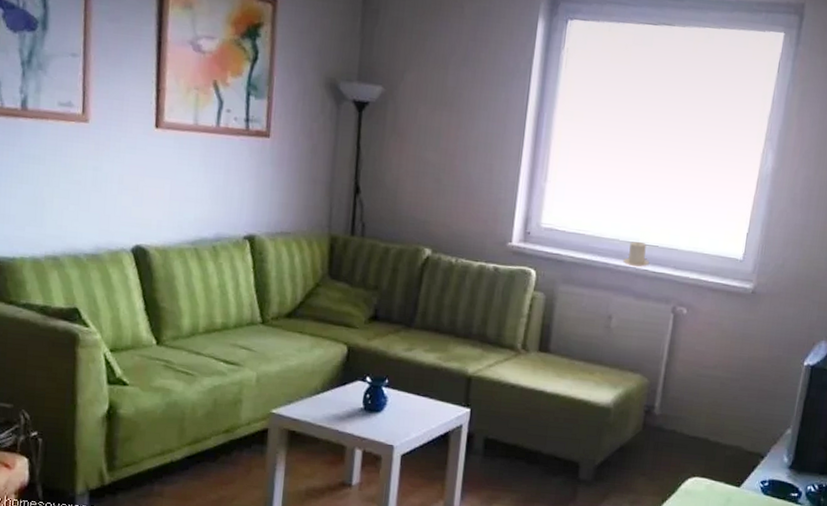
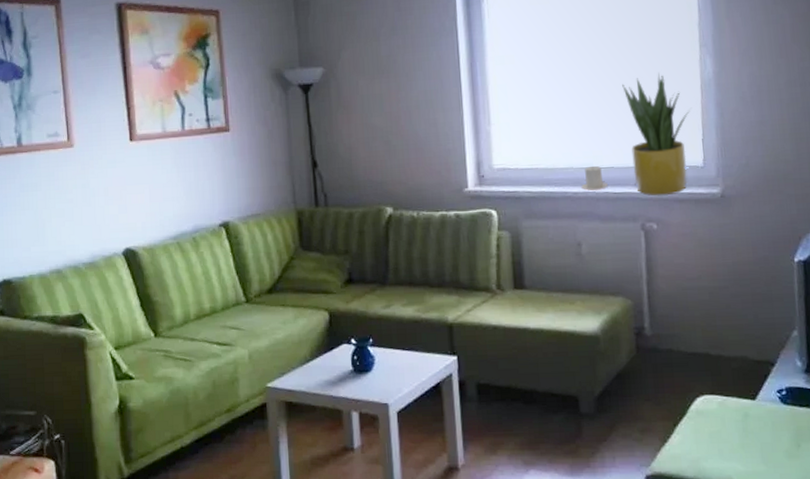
planter: none [675,159,742,283] -> present [622,73,690,197]

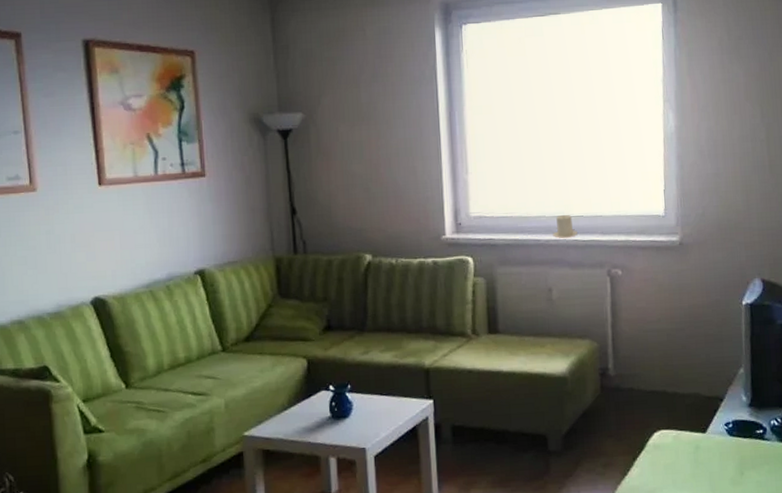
planter: present [622,73,690,197] -> none [592,126,654,244]

